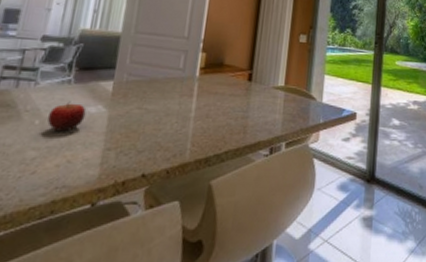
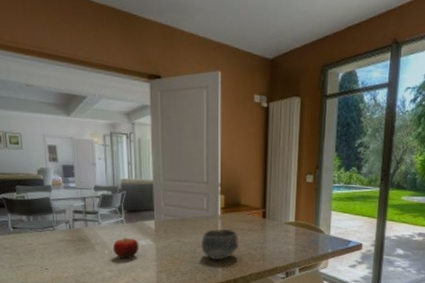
bowl: none [168,93,217,133] -> present [201,229,238,260]

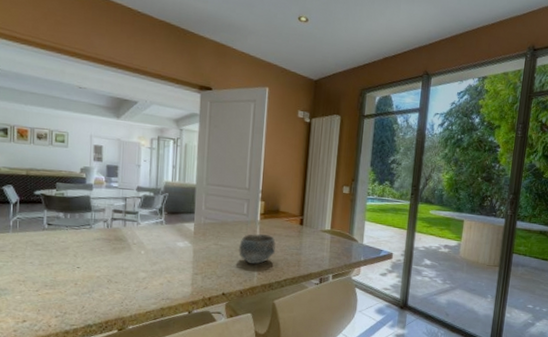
fruit: present [113,236,139,259] -> none [150,237,177,260]

